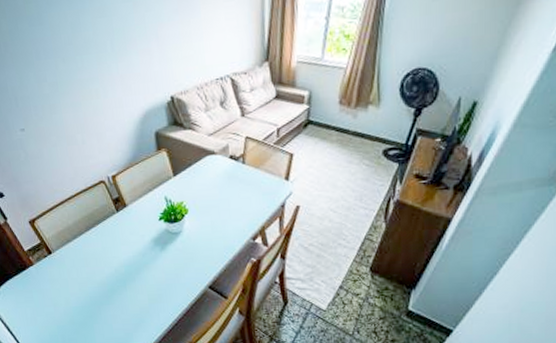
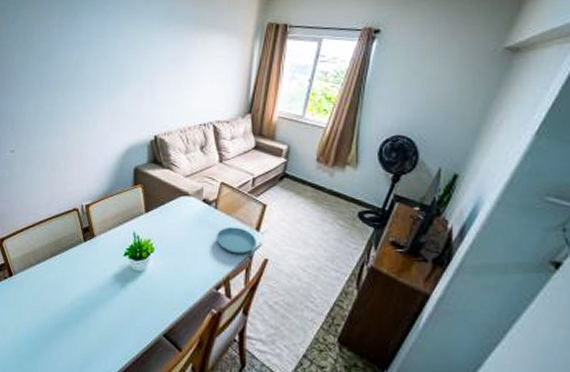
saucer: none [247,179,287,205] -> present [216,227,256,255]

